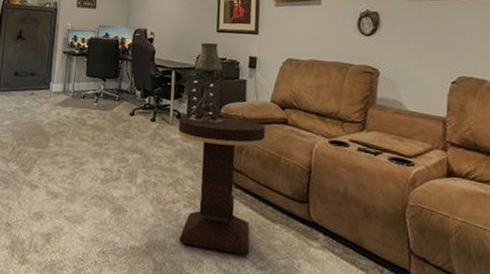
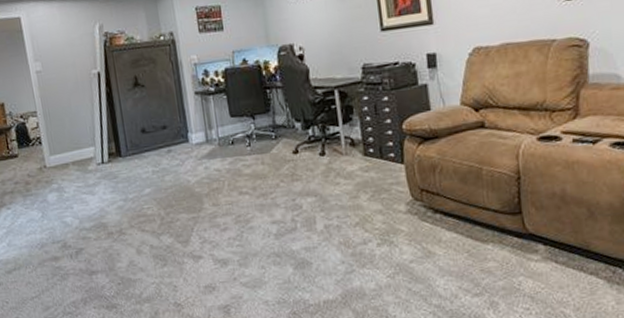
side table: present [178,116,266,255] -> none [353,132,461,287]
table lamp: present [190,43,226,124] -> none [359,46,407,146]

